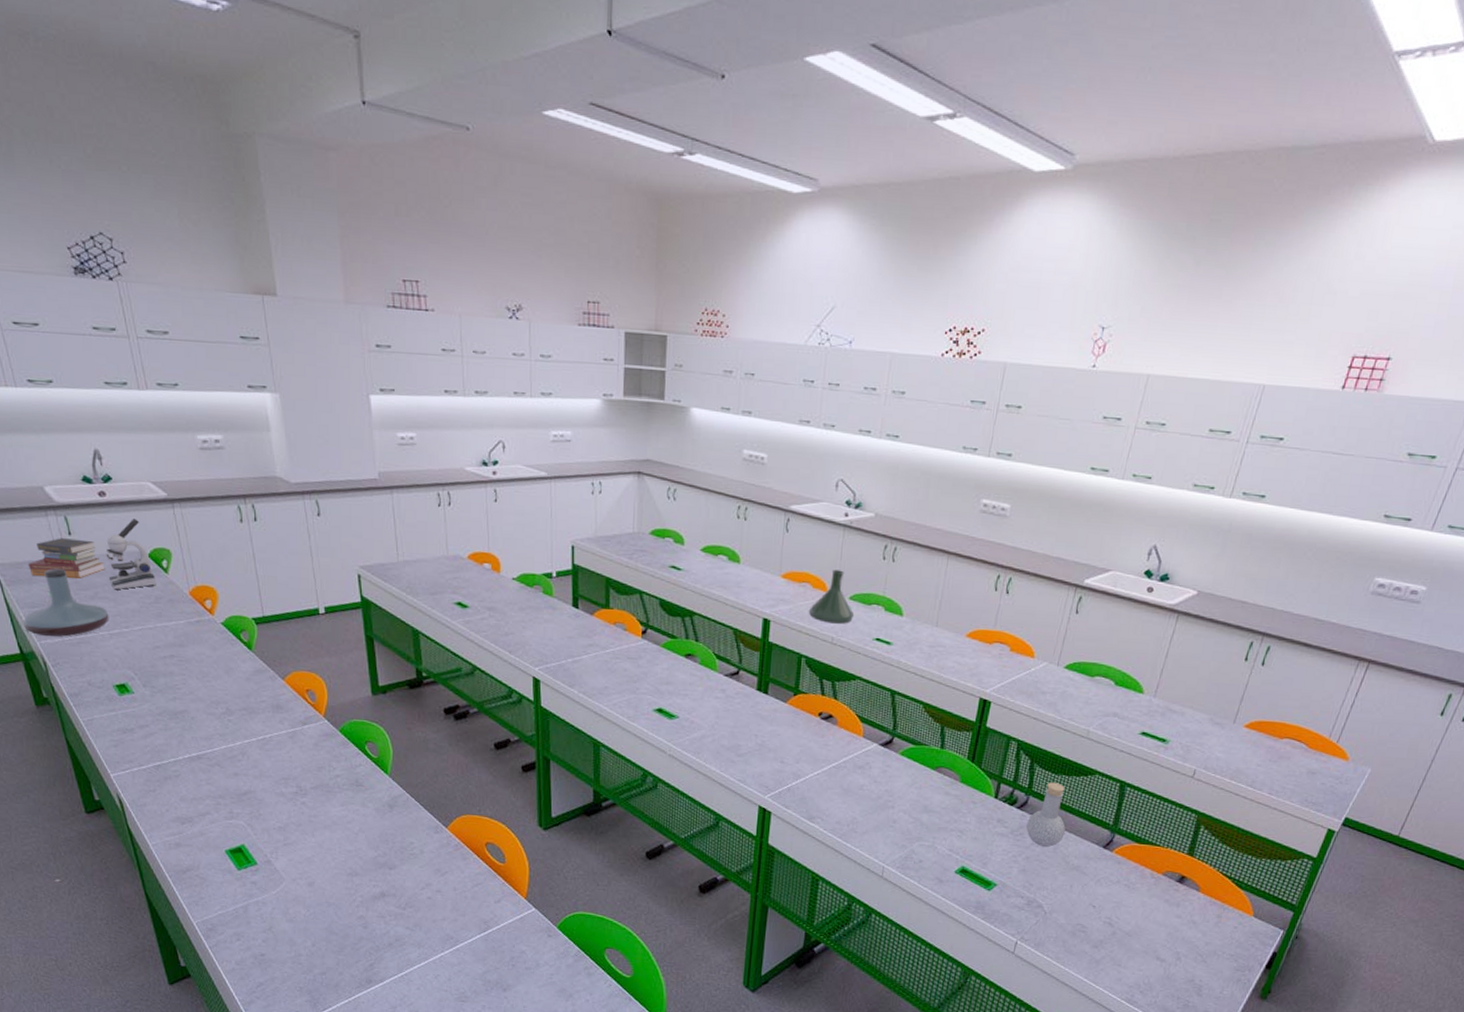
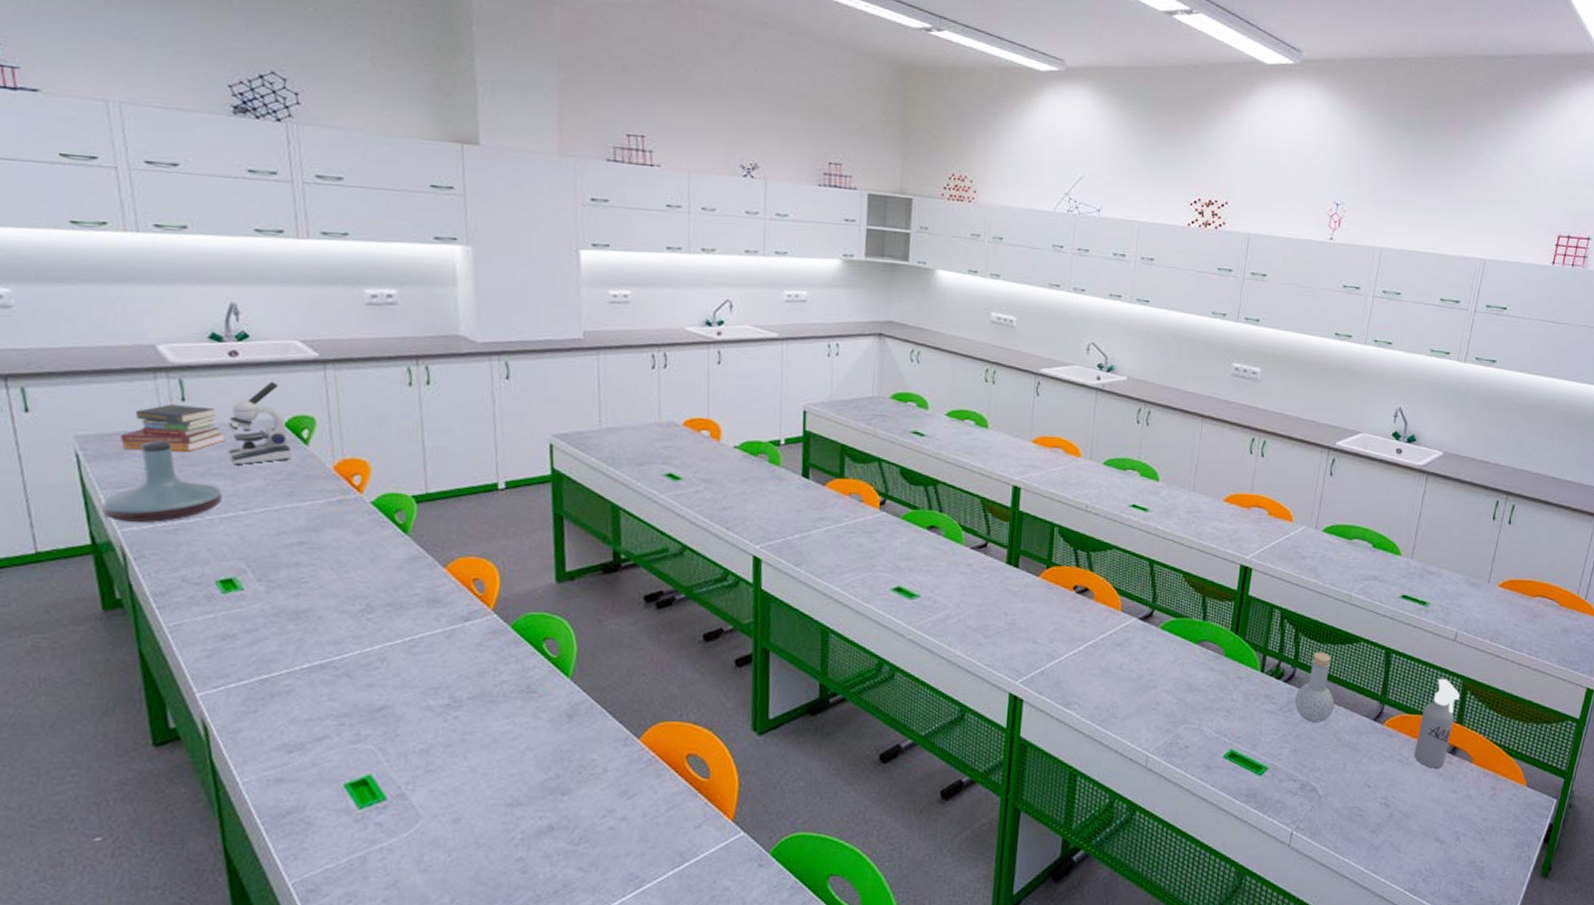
flask: present [809,569,854,625] -> none [1062,434,1108,492]
spray bottle: none [1141,812,1193,895] -> present [1414,678,1460,768]

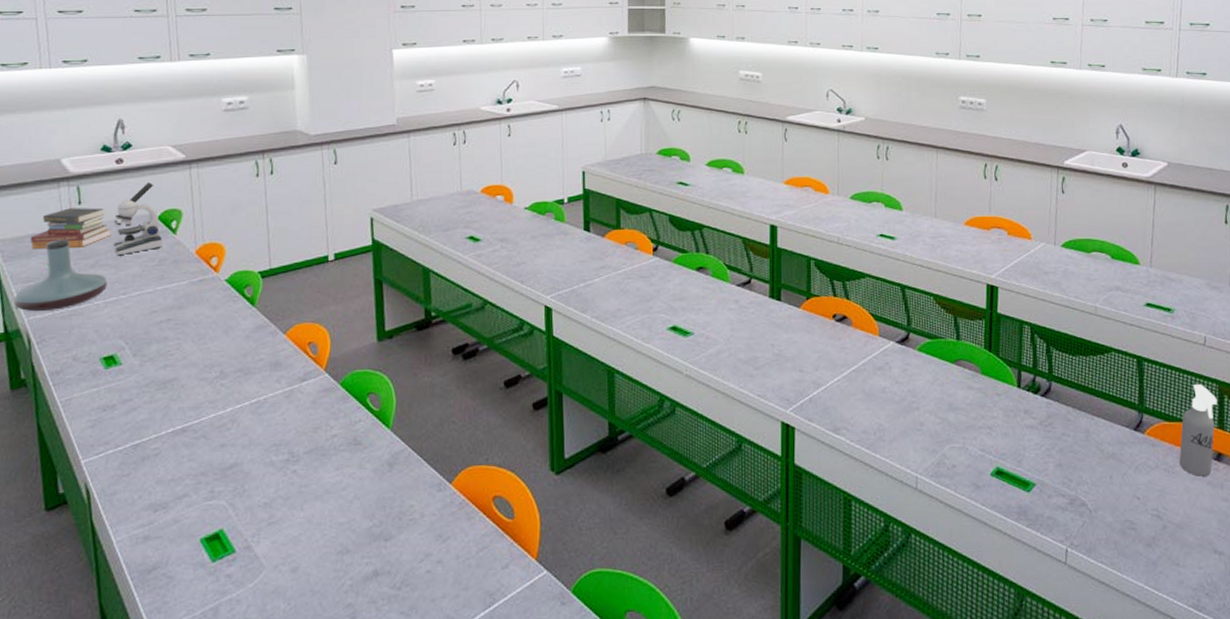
flask: present [1295,652,1334,723] -> none [1054,364,1093,435]

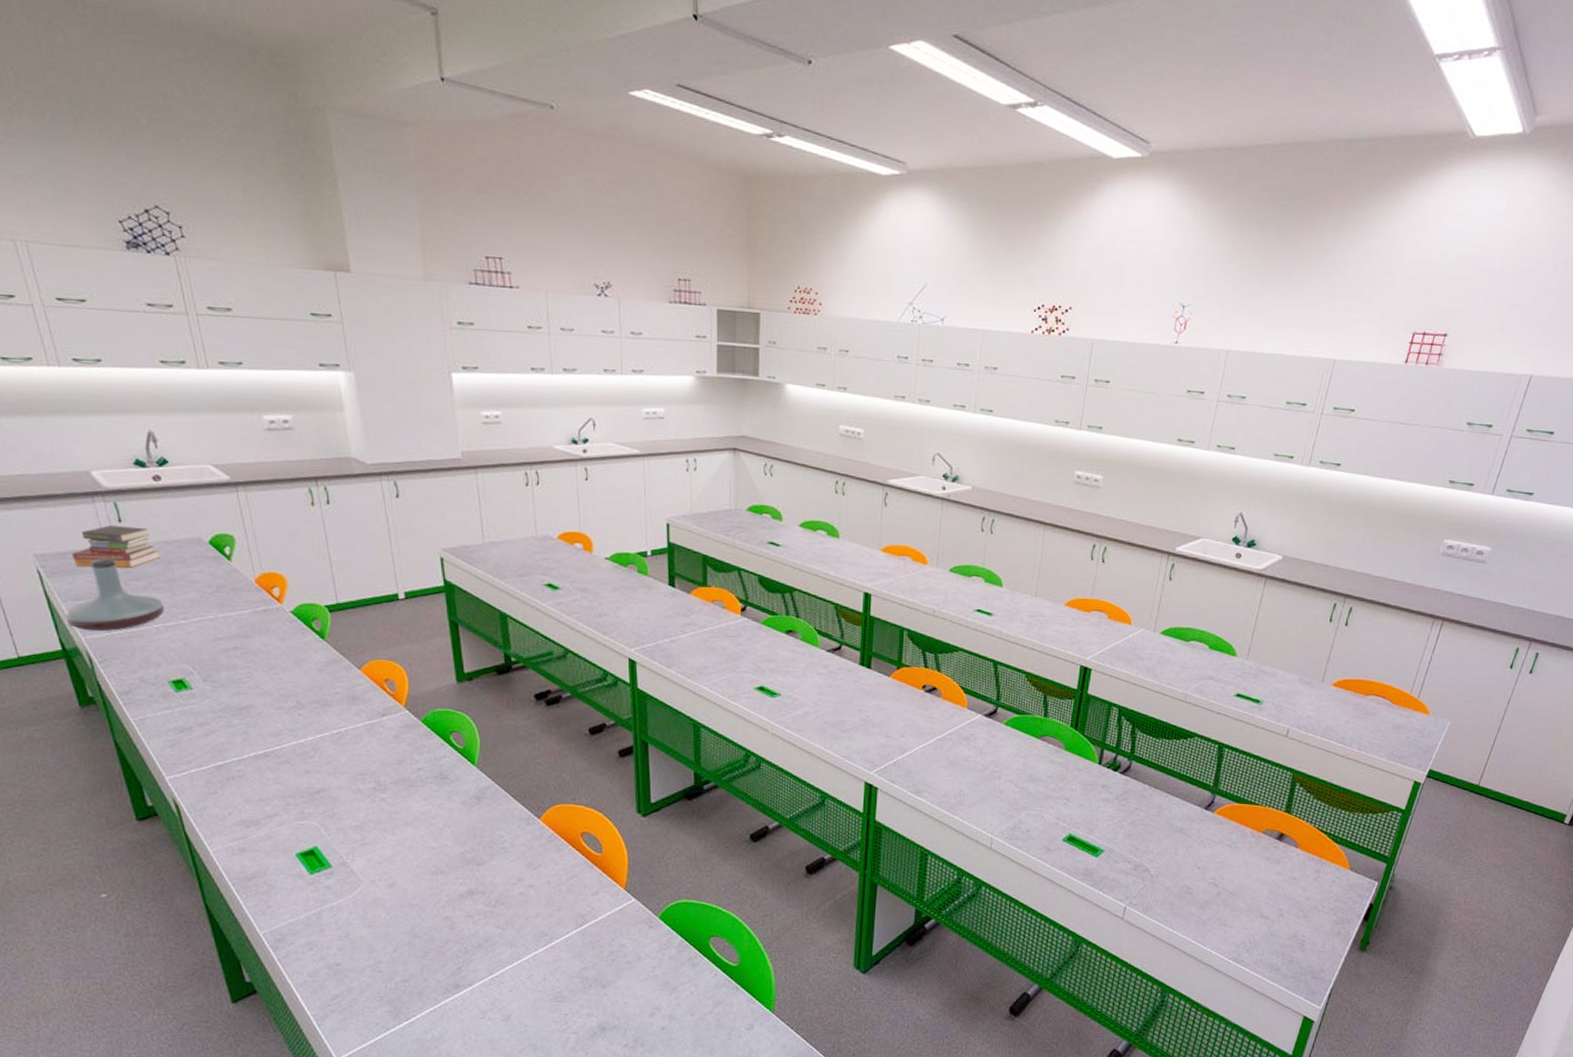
microscope: present [113,182,163,256] -> none [161,503,218,580]
spray bottle: present [1179,383,1217,477] -> none [1242,771,1289,853]

